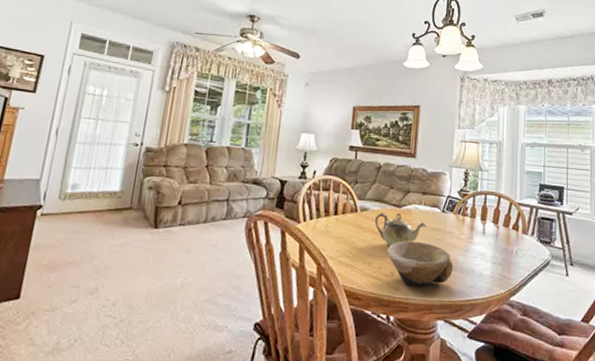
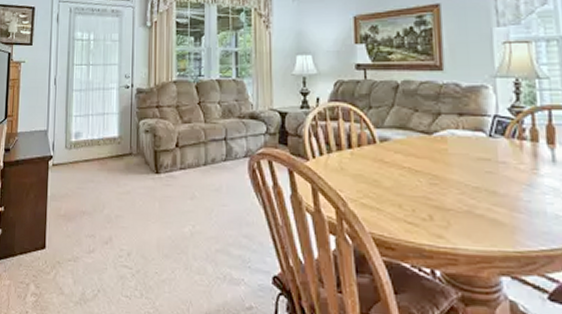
teapot: present [374,212,427,247] -> none [399,141,470,184]
bowl: present [387,241,453,287] -> none [421,176,515,233]

